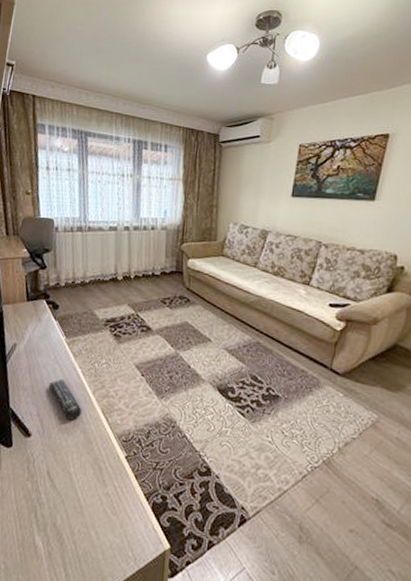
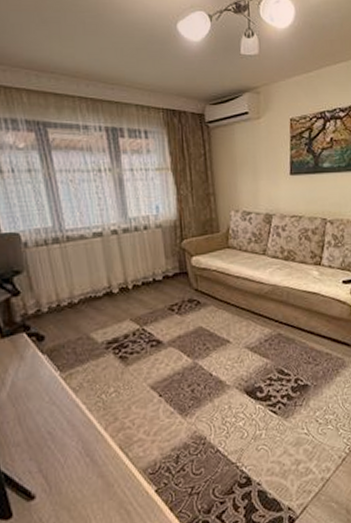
remote control: present [48,378,82,420] -> none [47,421,94,467]

